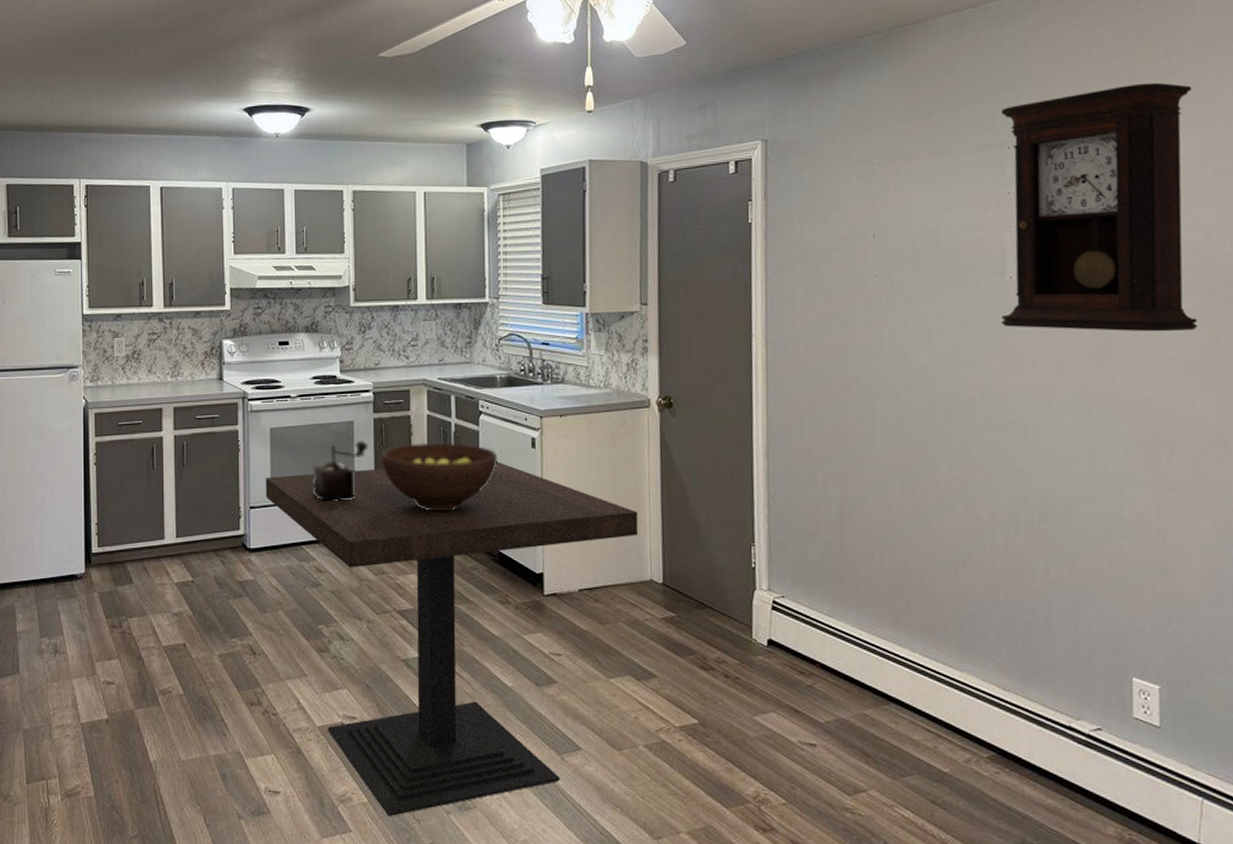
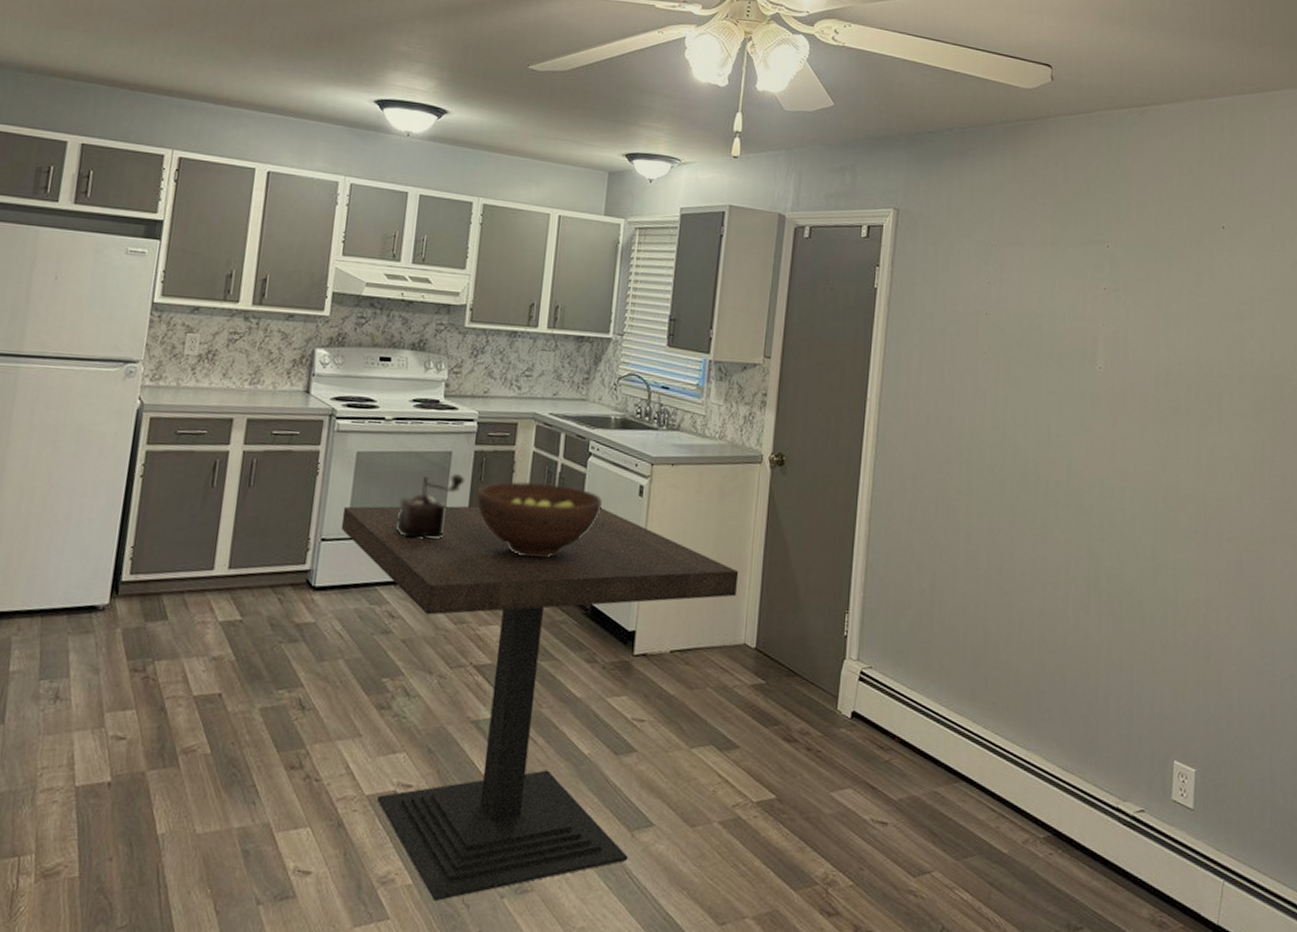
pendulum clock: present [1000,82,1198,332] -> none [1088,203,1259,434]

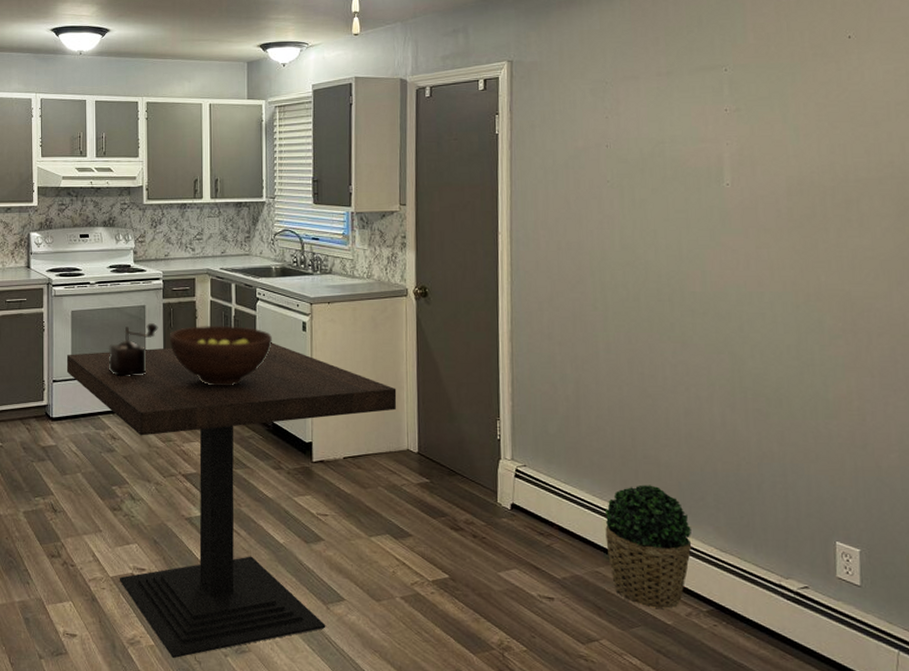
potted plant: none [948,693,1035,835] -> present [604,485,692,609]

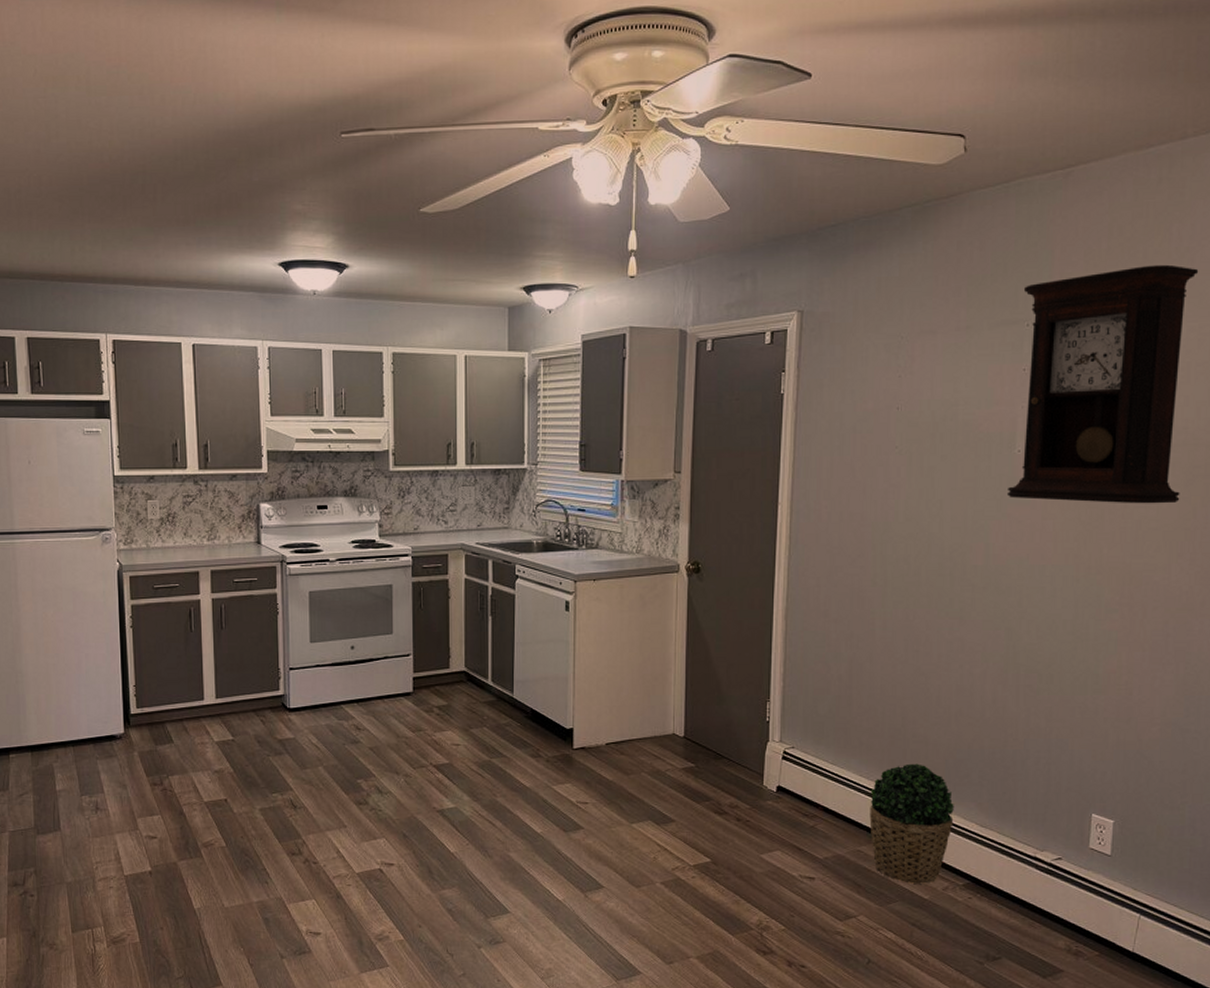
dining table: present [66,342,397,659] -> none [304,624,664,953]
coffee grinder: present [109,322,158,377] -> none [352,603,407,663]
fruit bowl: present [169,326,272,386] -> none [419,606,532,671]
pendulum clock: none [718,14,894,234] -> present [1006,264,1199,504]

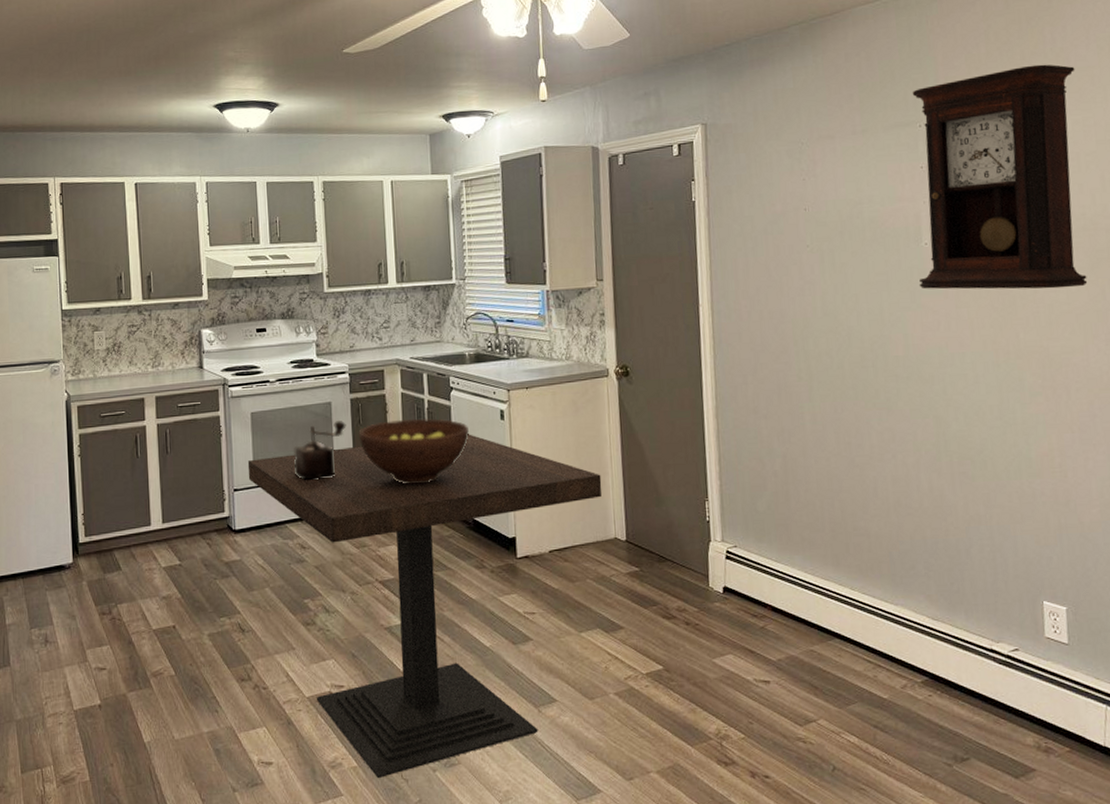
dining table: none [304,624,664,953] -> present [247,434,603,779]
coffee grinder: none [352,603,407,663] -> present [294,420,346,481]
fruit bowl: none [419,606,532,671] -> present [358,418,469,484]
potted plant: present [869,763,954,884] -> none [817,557,905,683]

